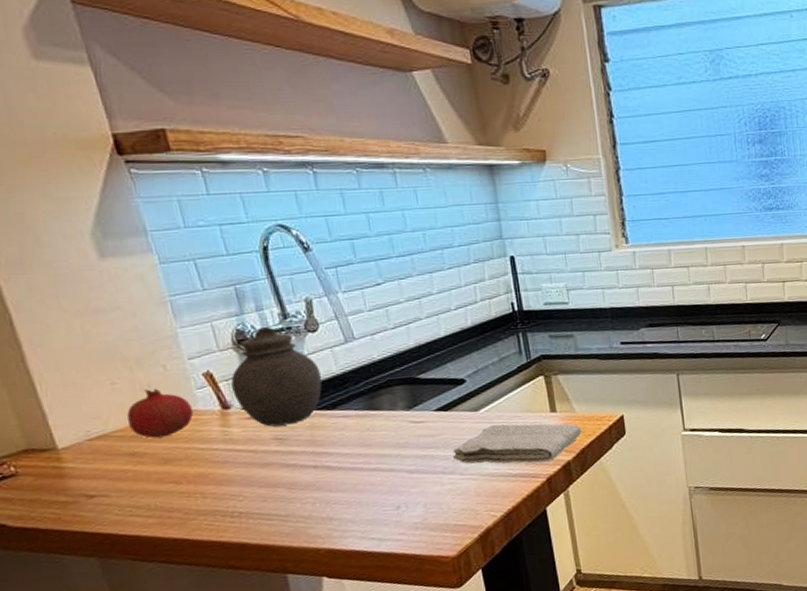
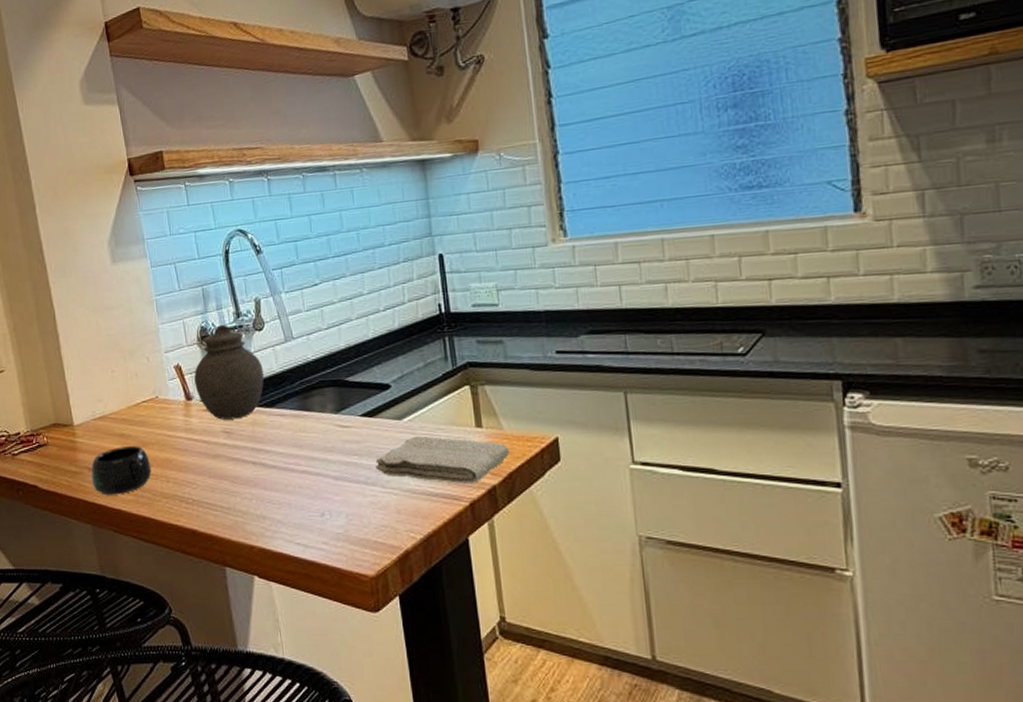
mug: none [89,464,181,523] -> present [90,446,152,495]
fruit: present [126,388,194,439] -> none [119,377,166,422]

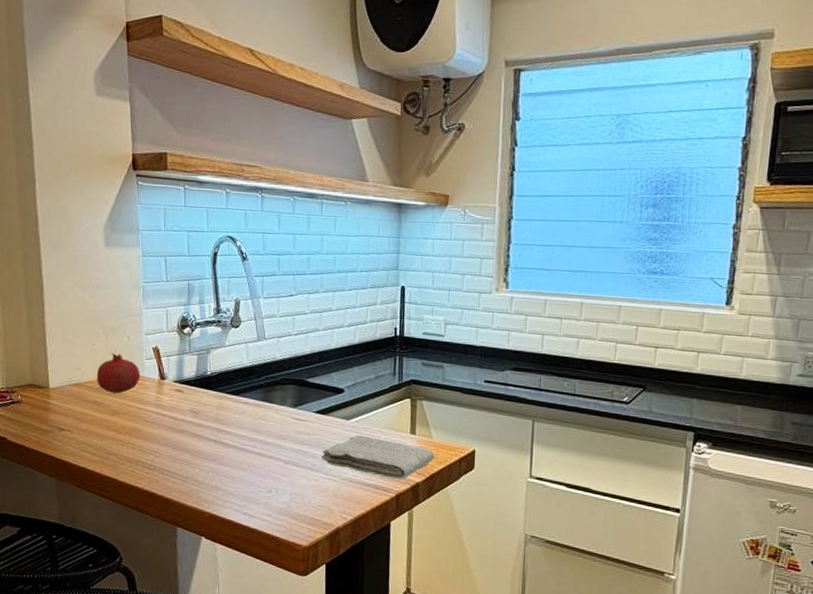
mug: present [90,446,152,495] -> none [60,412,120,455]
fruit: none [119,377,166,422] -> present [96,353,141,394]
jar: present [194,325,264,420] -> none [170,318,234,402]

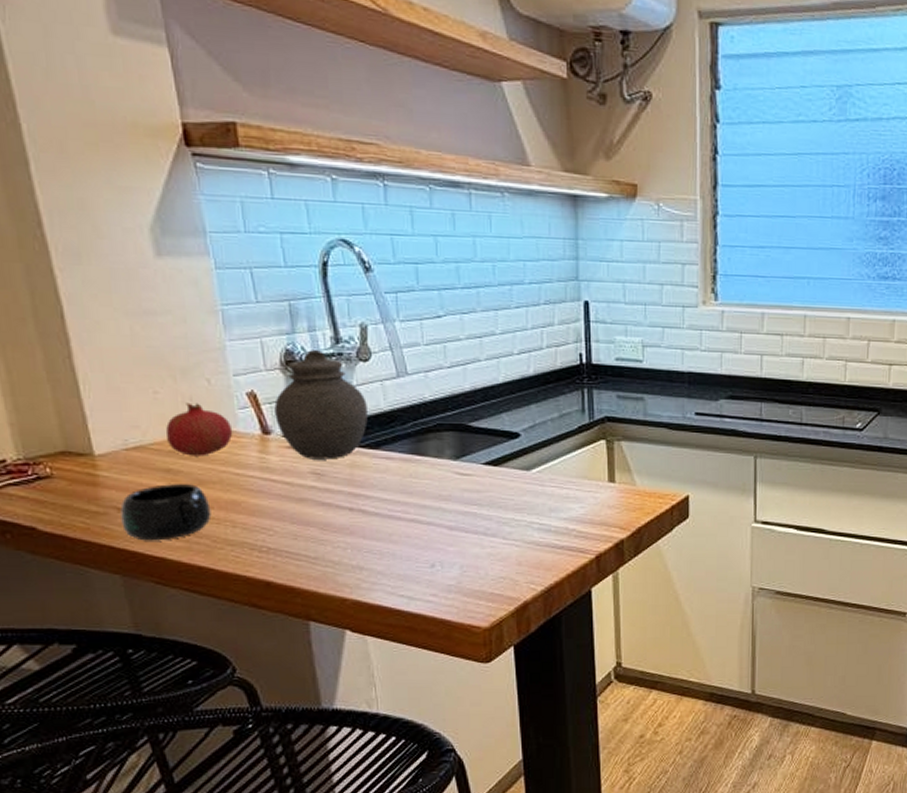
mug: none [60,412,120,455] -> present [120,484,212,541]
jar: none [170,318,234,402] -> present [274,350,368,460]
washcloth: present [322,434,435,479] -> none [497,487,640,537]

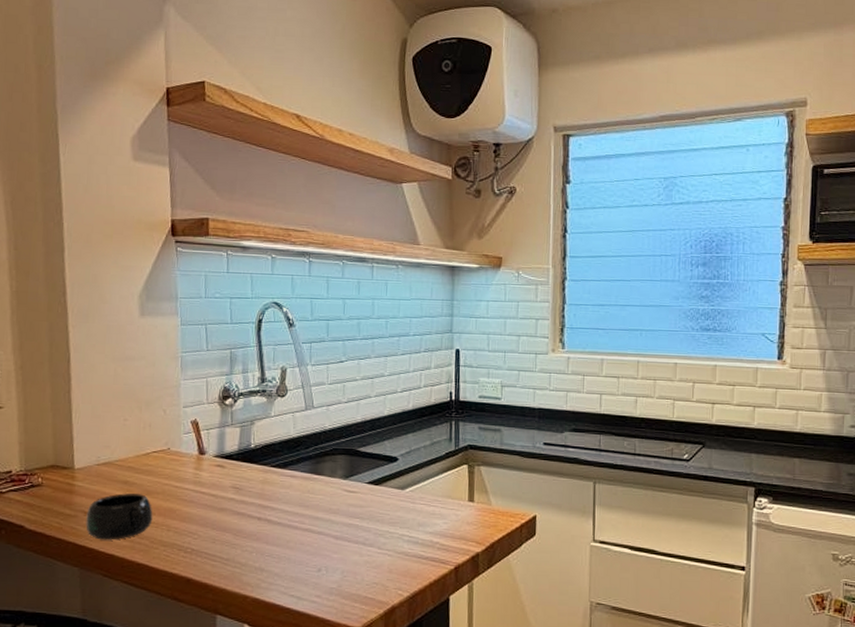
fruit: present [165,402,233,456] -> none [128,428,178,472]
jar: present [274,350,368,460] -> none [210,388,280,477]

